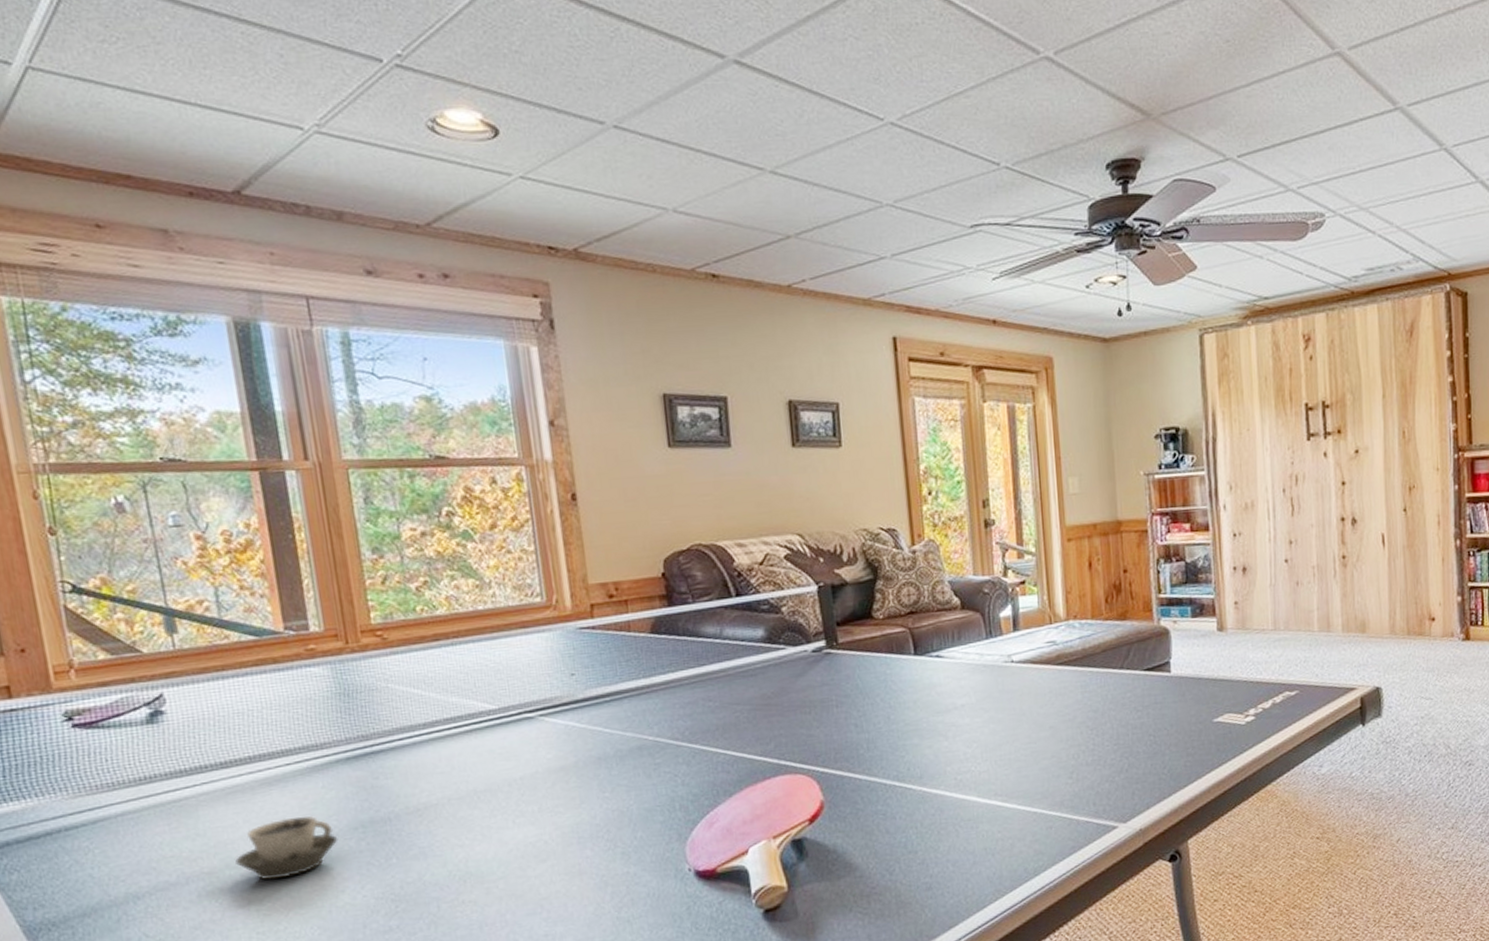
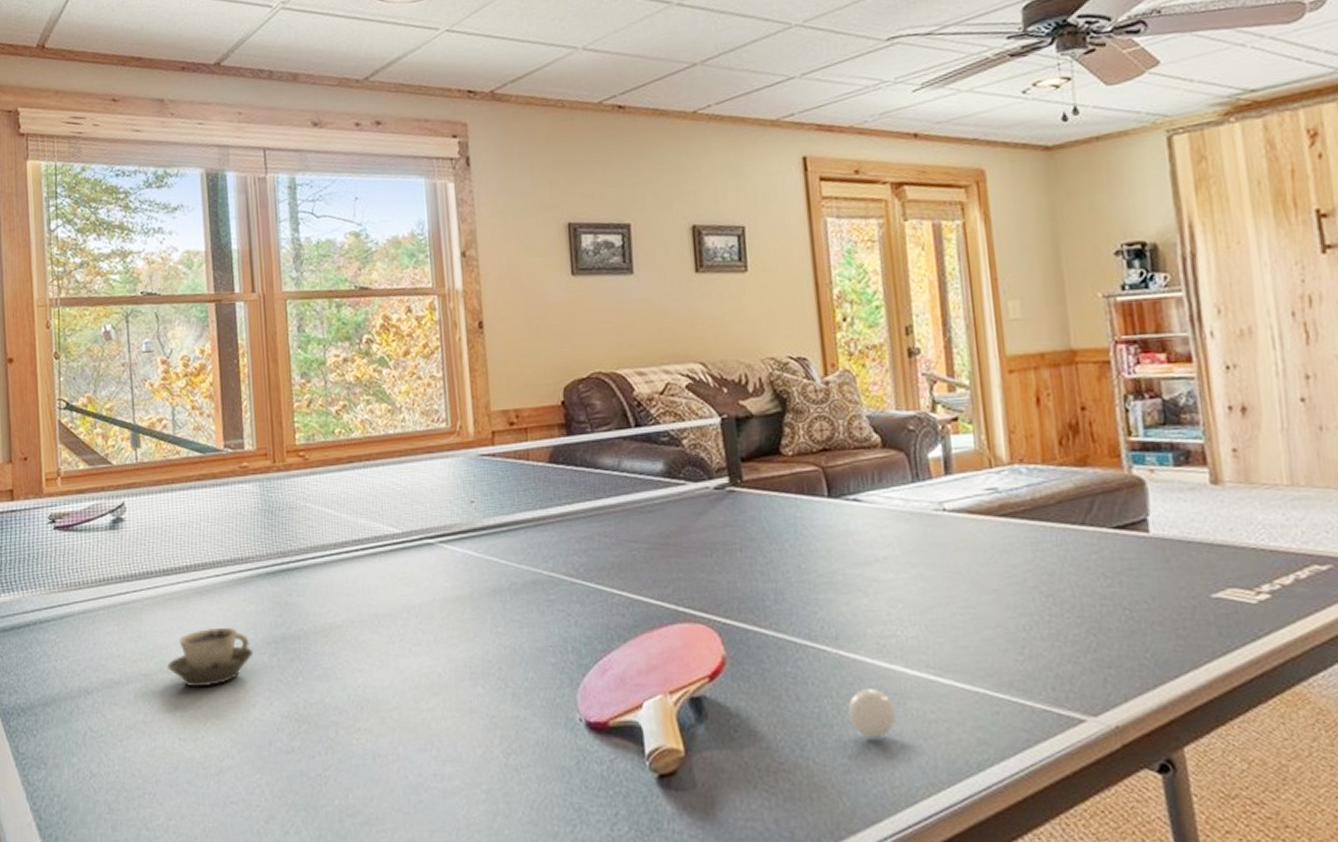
ping-pong ball: none [929,816,971,858] -> present [847,687,897,737]

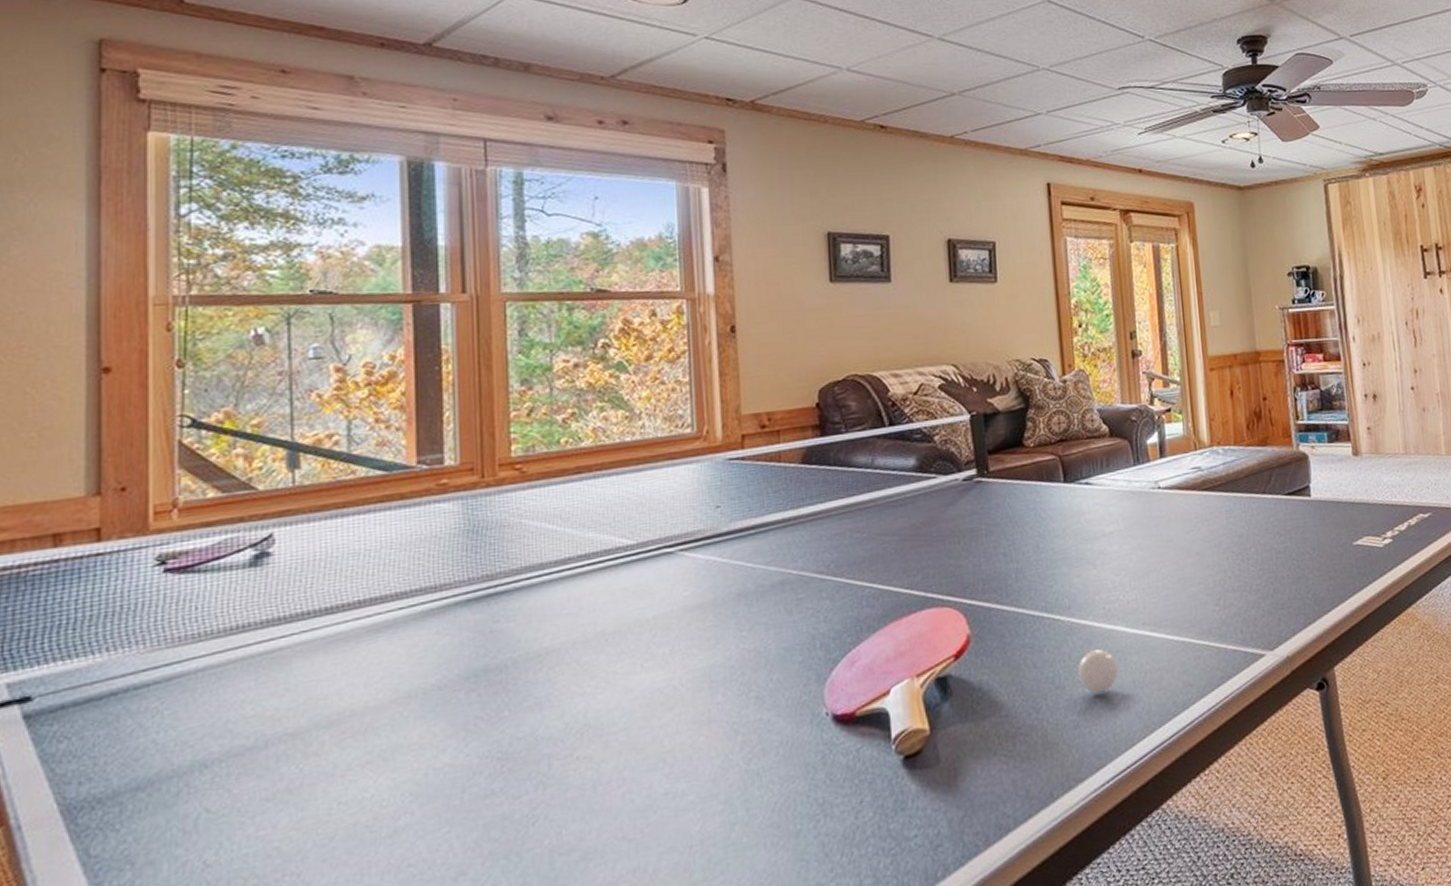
cup: present [168,627,254,687] -> none [326,666,446,740]

